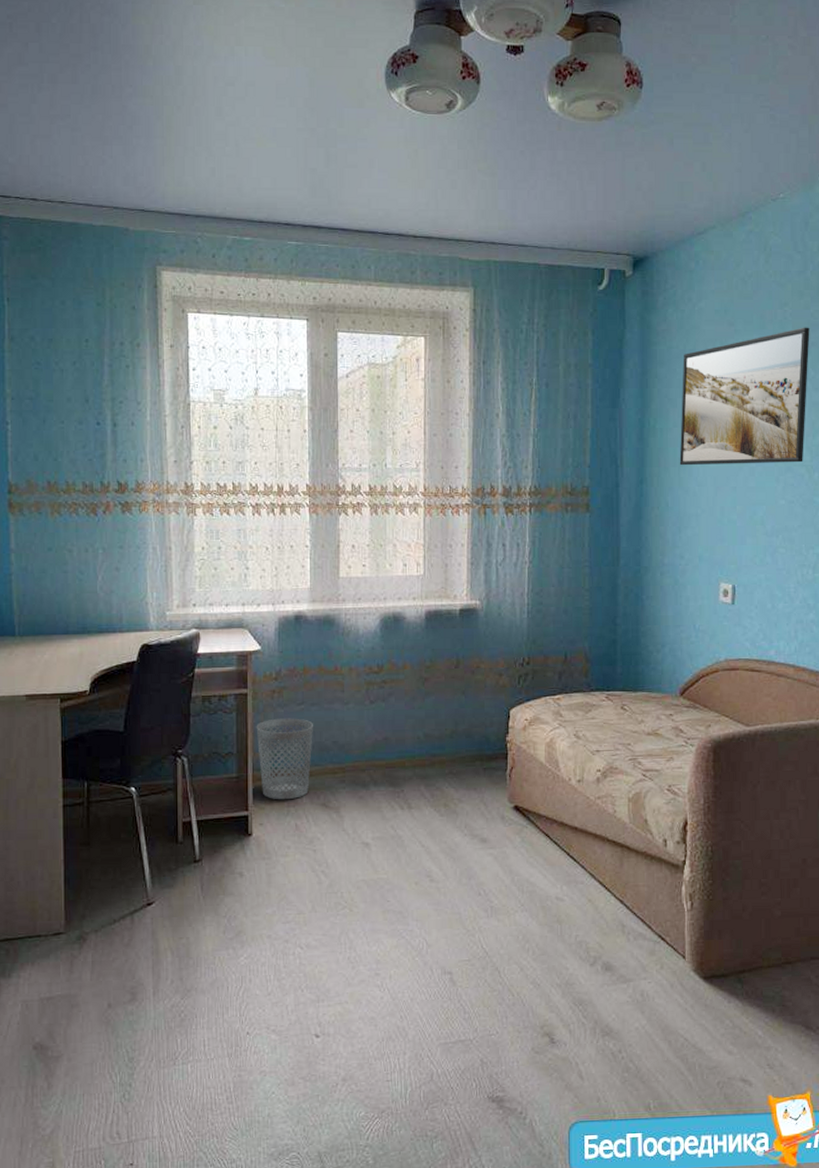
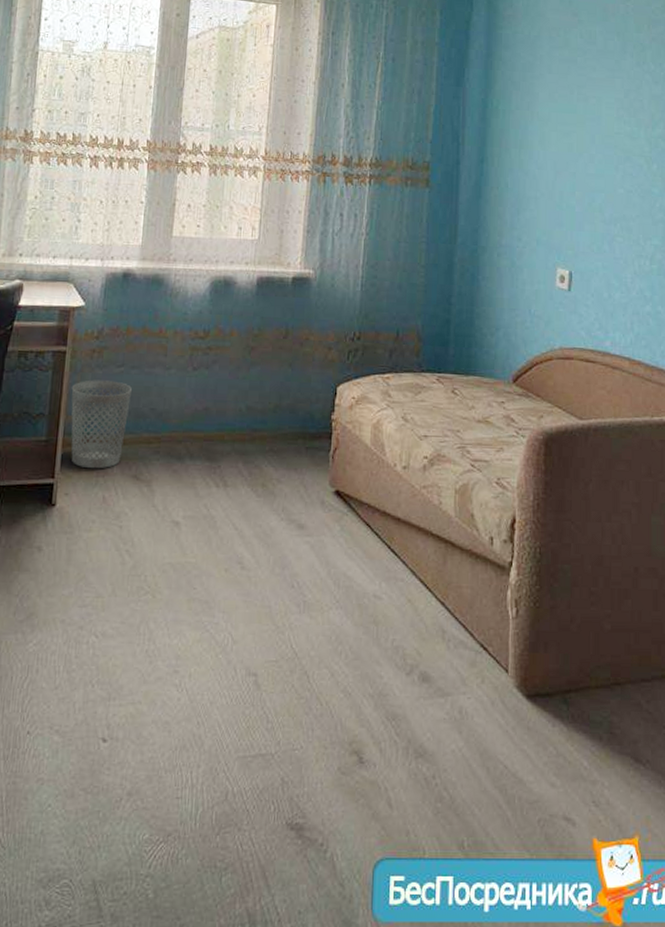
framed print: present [679,327,810,466] -> none [520,22,651,153]

